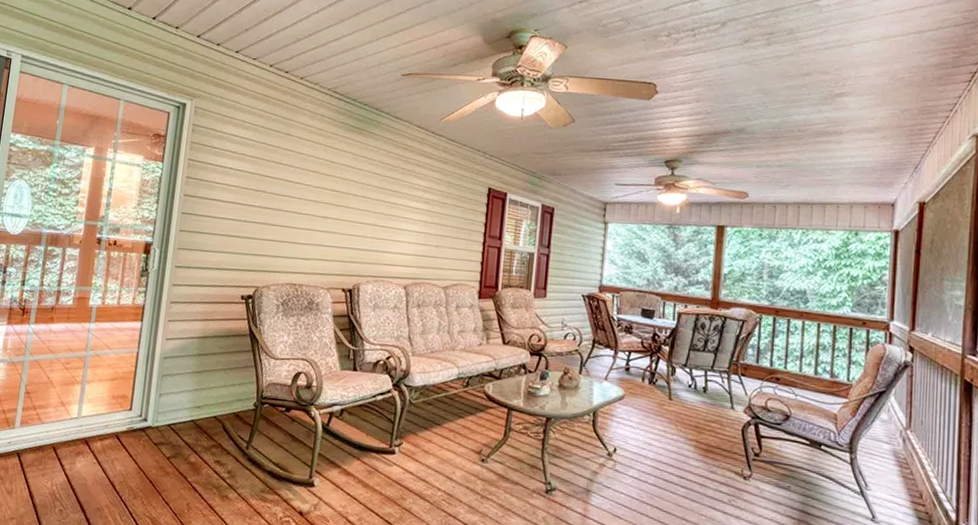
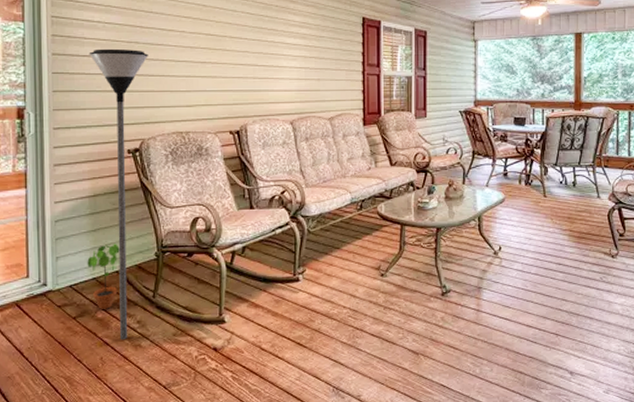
potted plant: none [188,388,221,454] -> present [87,244,120,309]
floor lamp: none [209,194,273,489] -> present [89,48,148,340]

